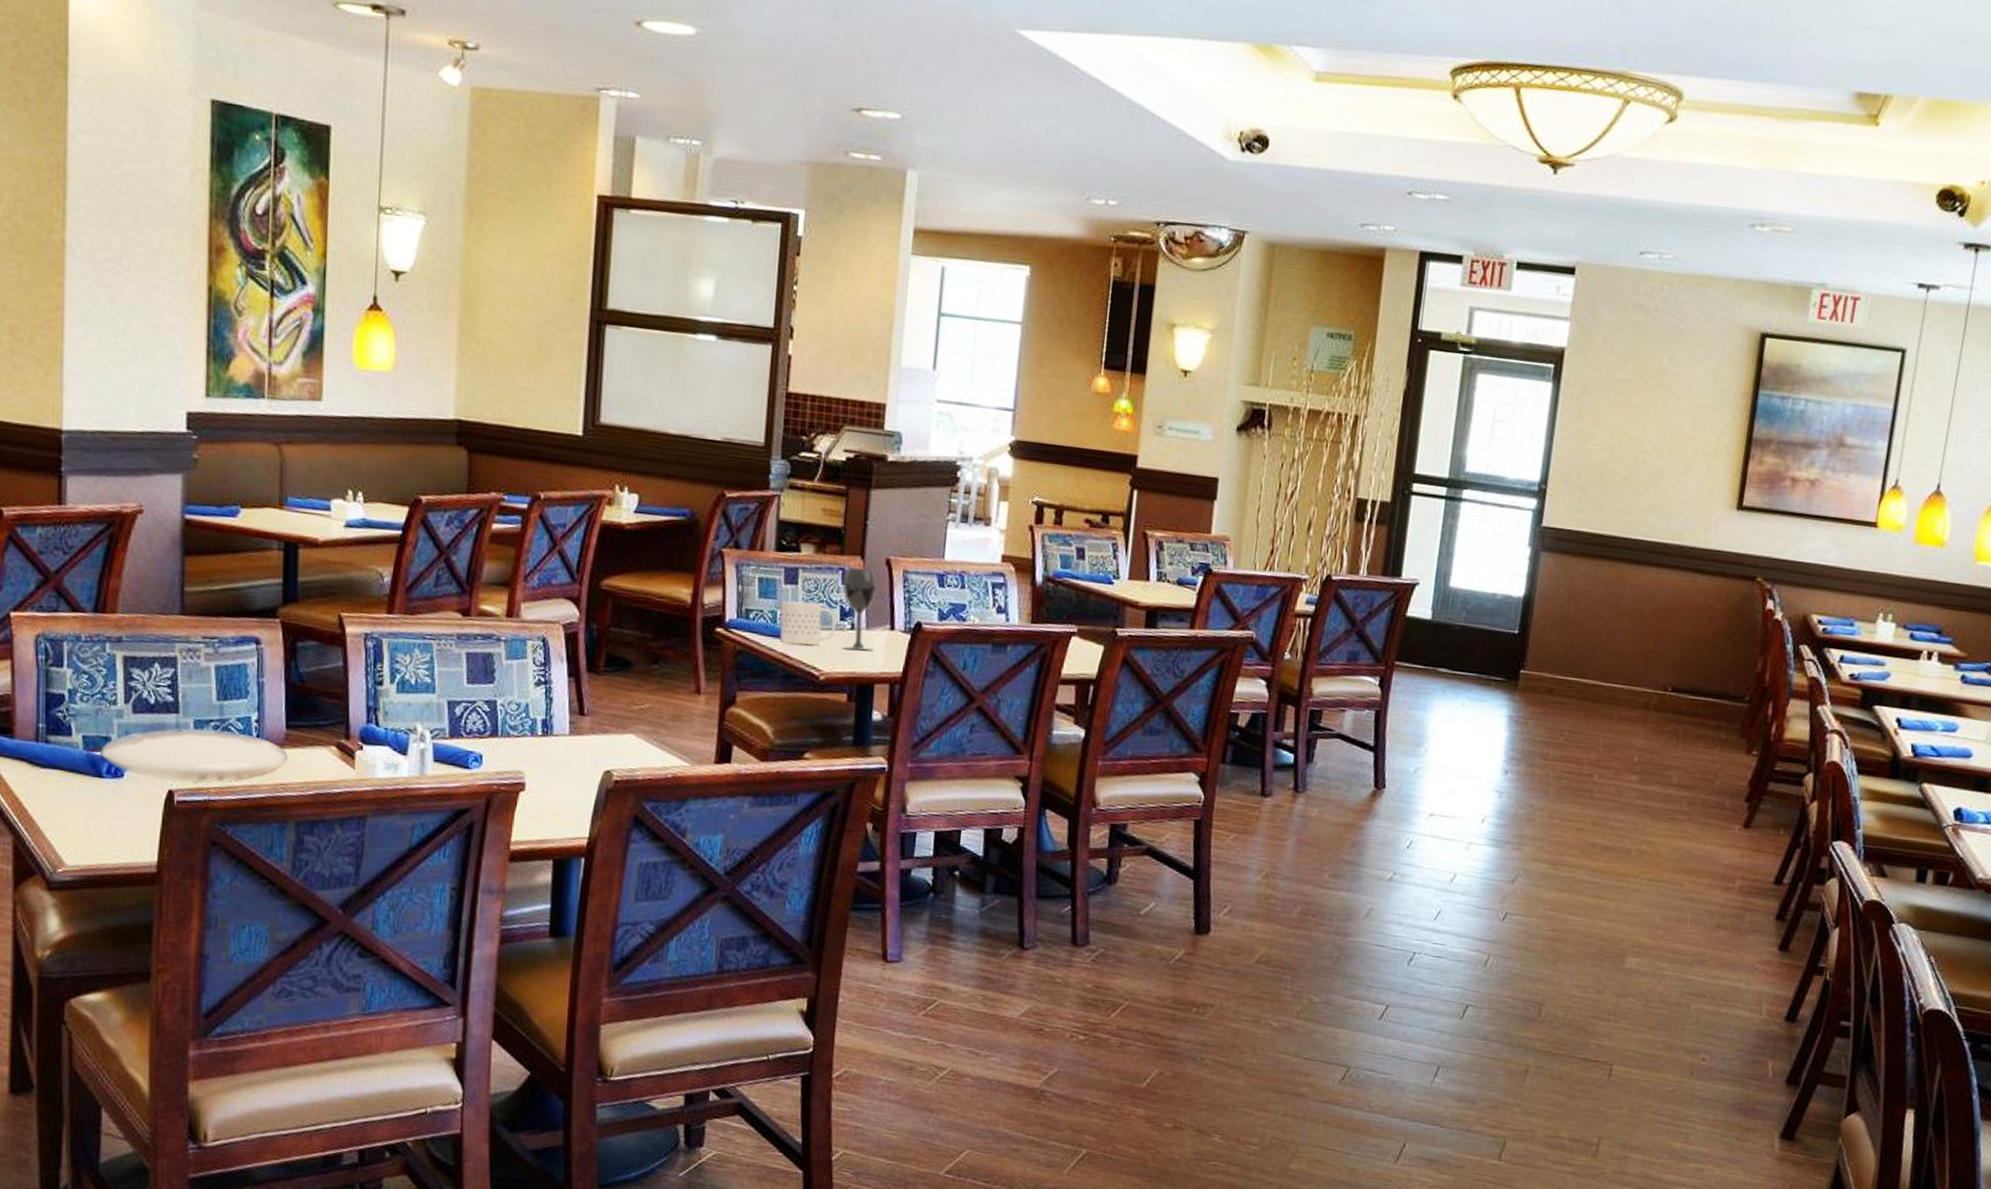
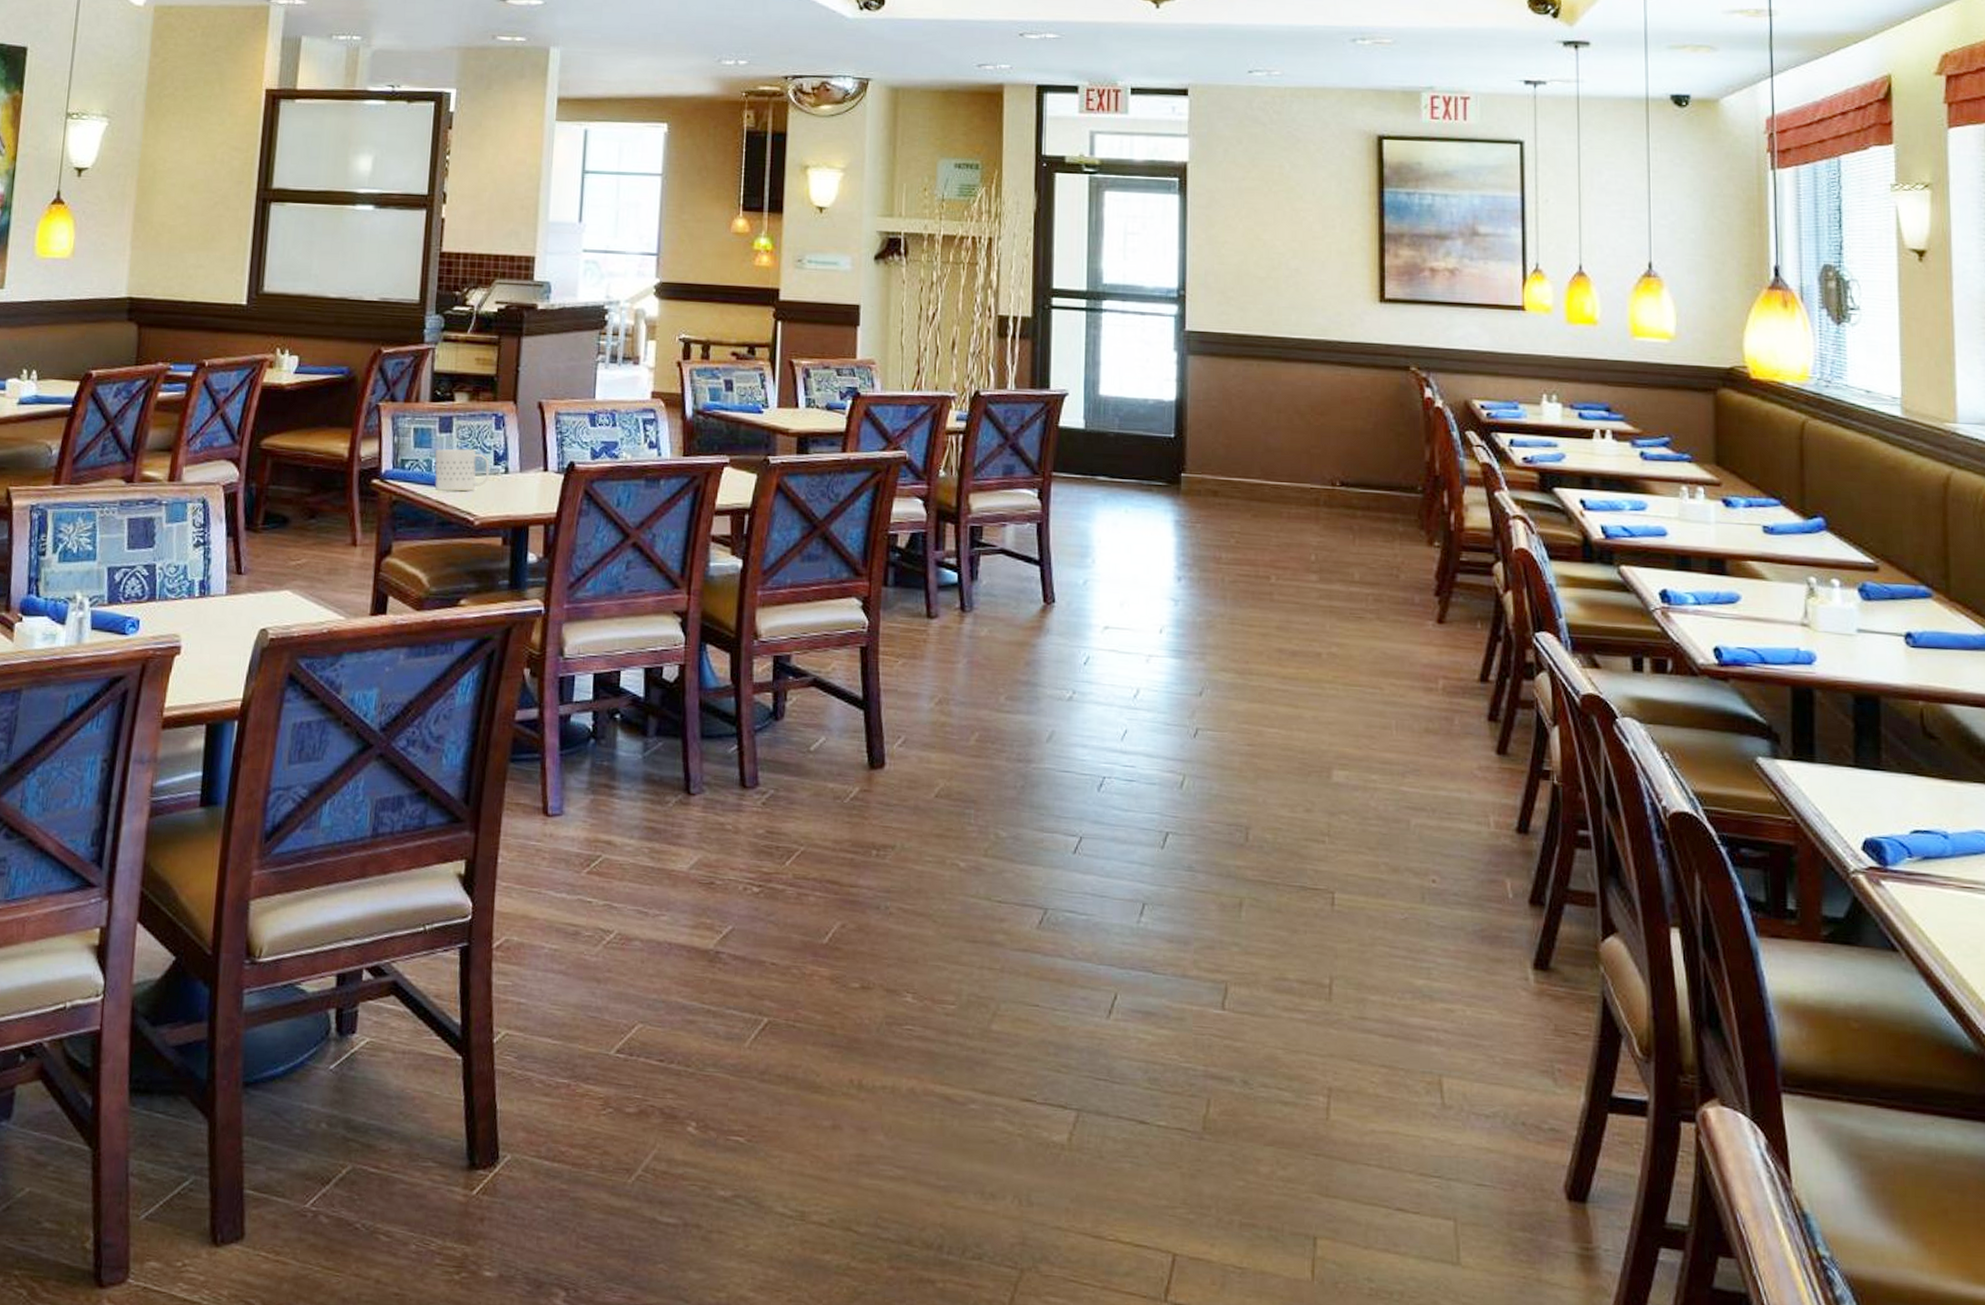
wine glass: present [842,567,877,651] -> none [495,412,530,493]

